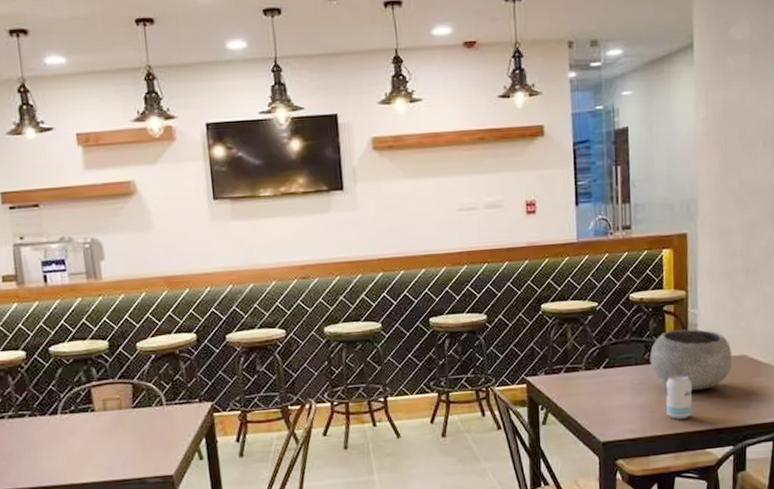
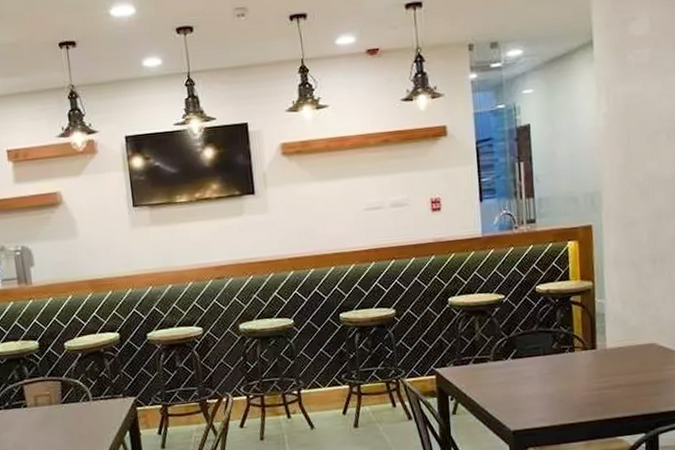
bowl: present [650,329,733,391] -> none [558,318,642,380]
beverage can: present [665,375,693,420] -> none [575,364,603,408]

